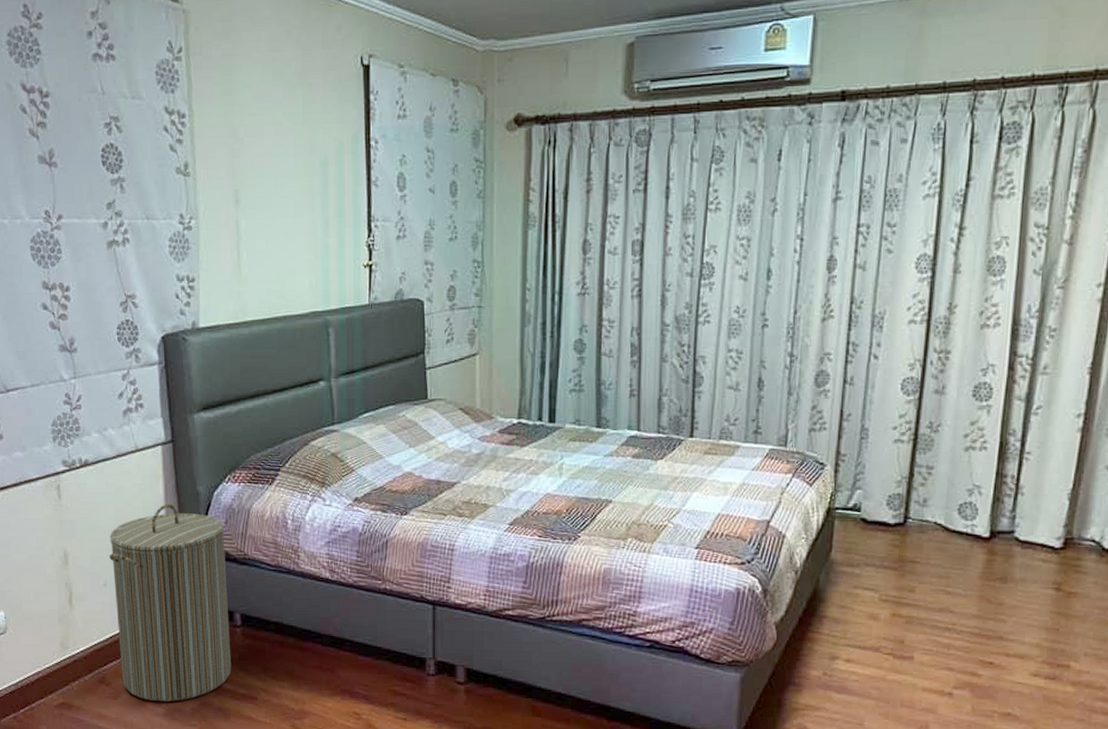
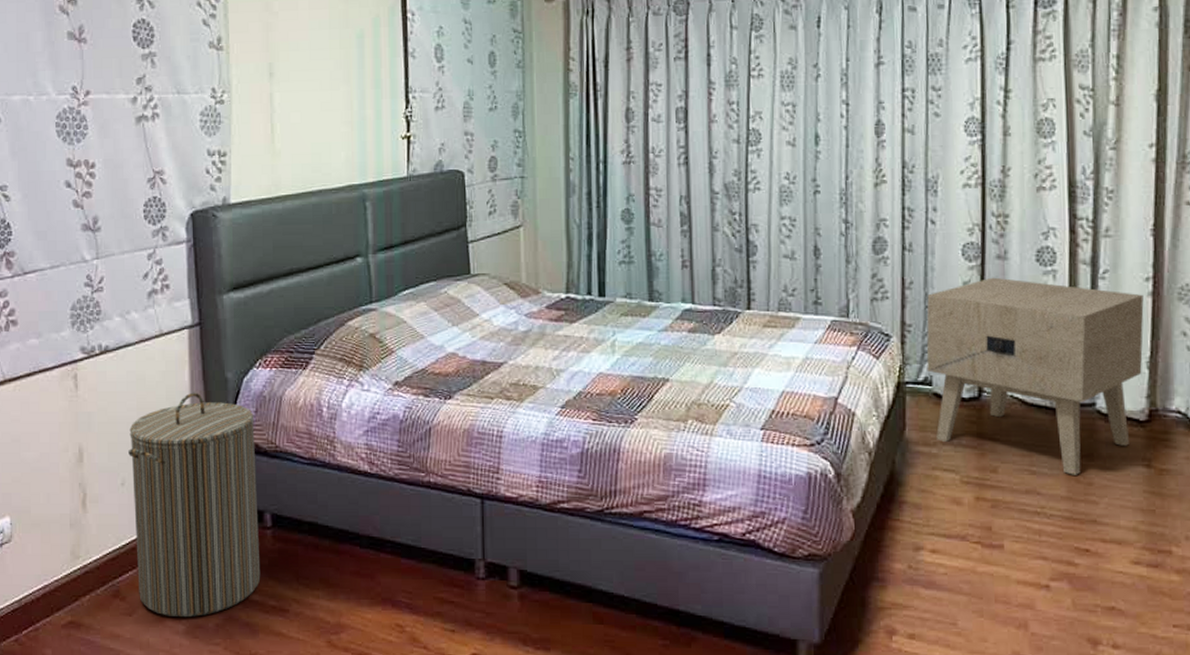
nightstand: none [857,411,1073,596] -> present [926,277,1144,475]

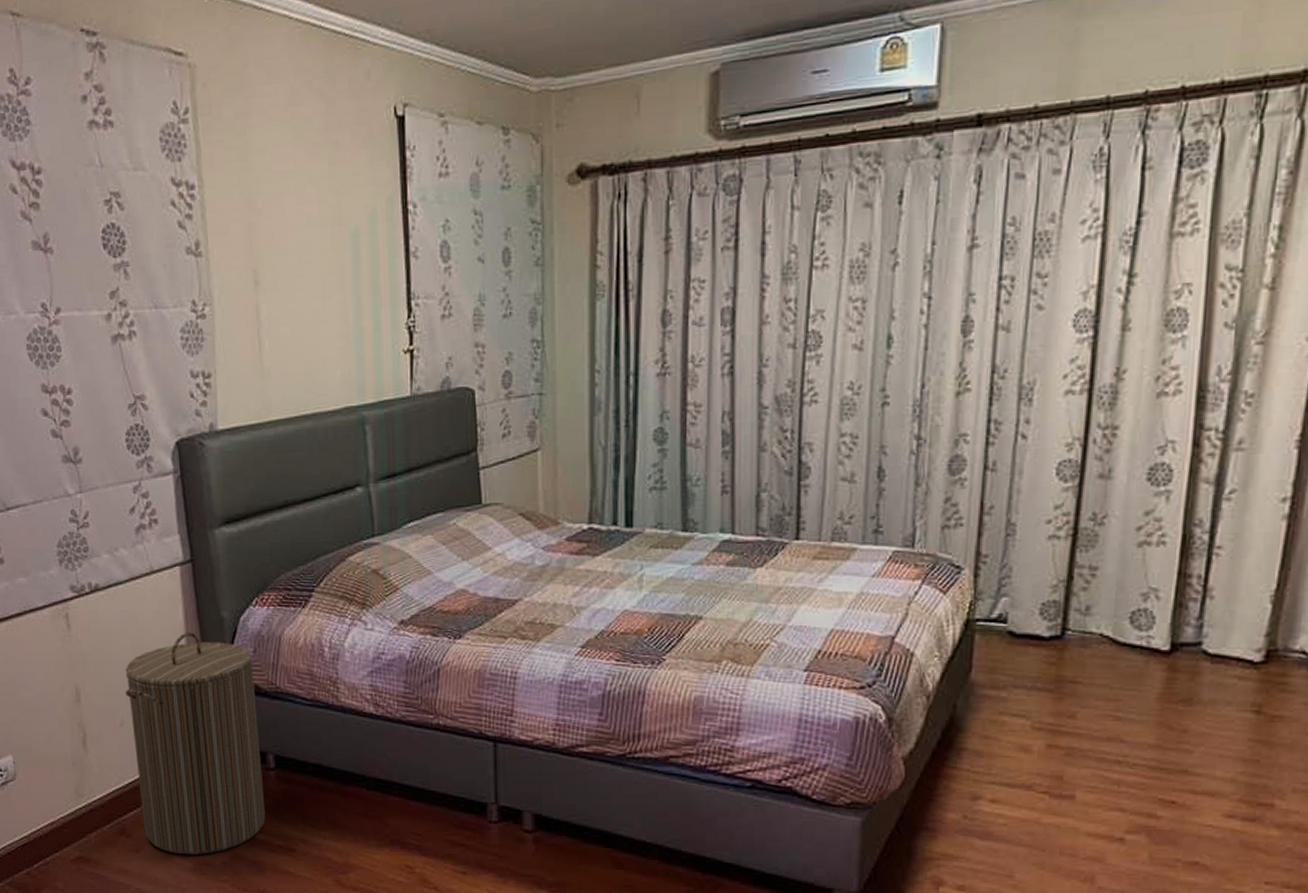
nightstand: present [926,277,1144,475] -> none [1002,499,1277,722]

